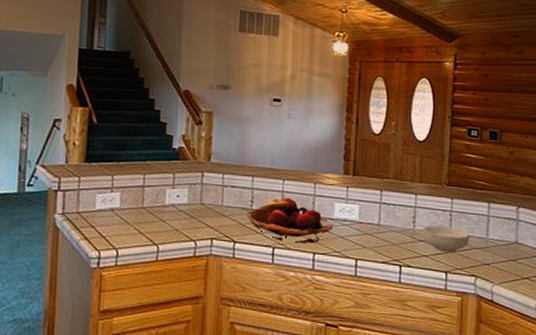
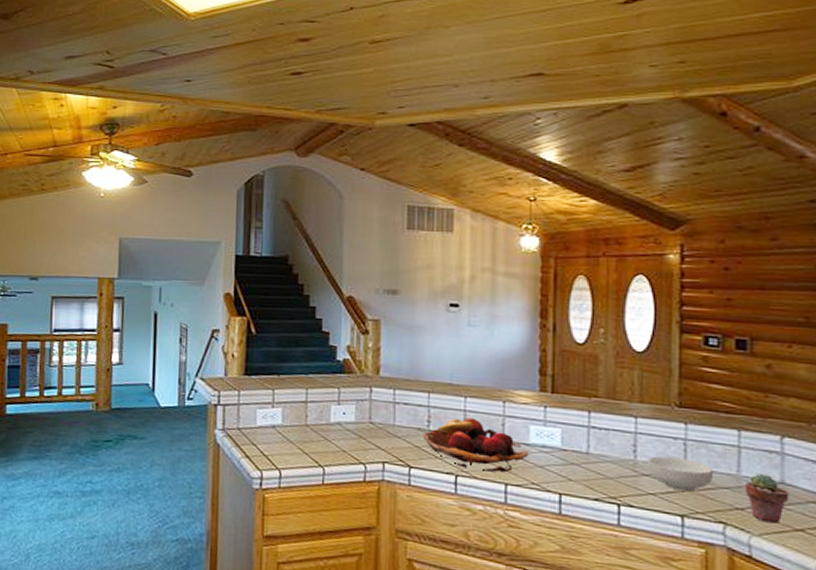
potted succulent: none [490,235,521,274] -> present [744,472,789,524]

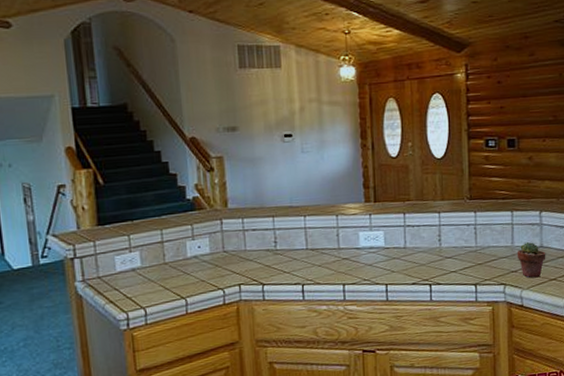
fruit basket: present [422,417,528,473] -> none [271,233,359,277]
cereal bowl: present [648,456,714,492] -> none [450,239,496,265]

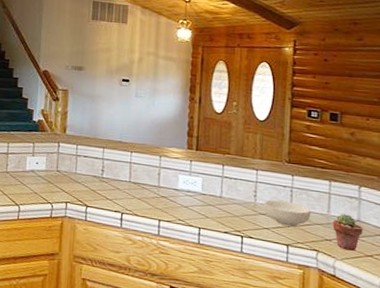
cereal bowl: none [450,239,496,265] -> present [264,200,311,227]

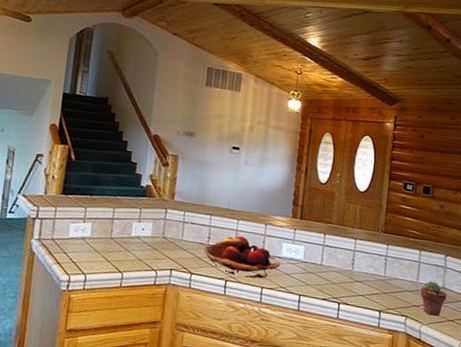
fruit basket: none [97,168,177,211] -> present [203,235,280,279]
cereal bowl: present [264,200,311,227] -> none [360,268,403,294]

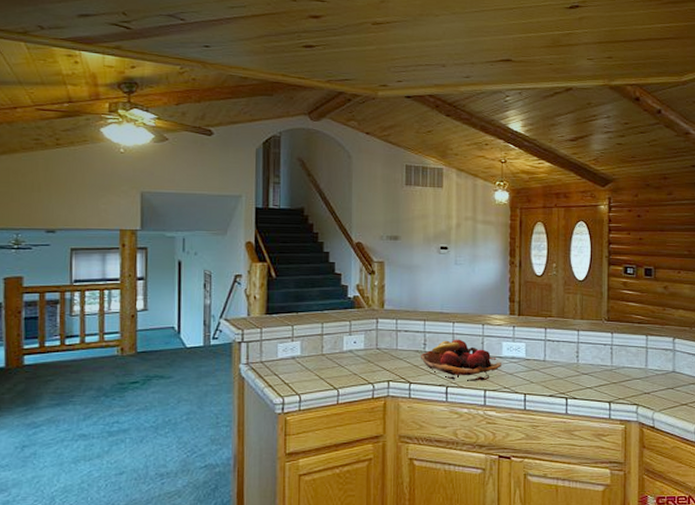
potted succulent: present [420,280,447,316] -> none [650,365,678,401]

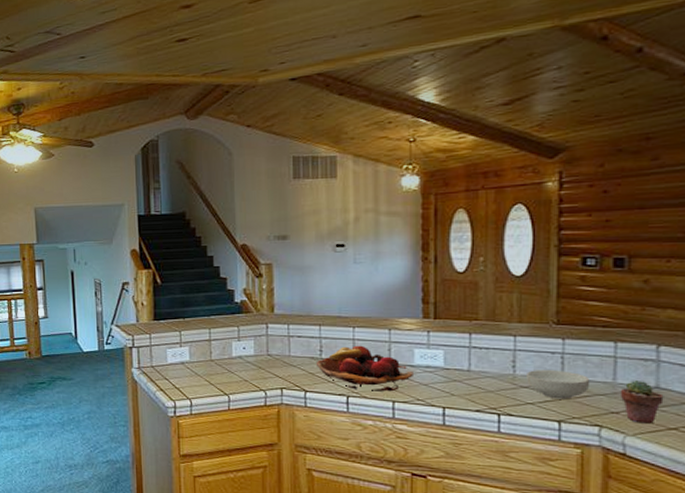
cereal bowl: none [587,359,631,383] -> present [527,370,591,399]
potted succulent: none [650,365,678,401] -> present [620,379,664,424]

